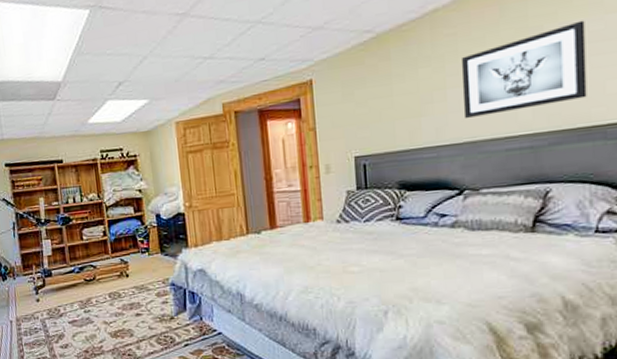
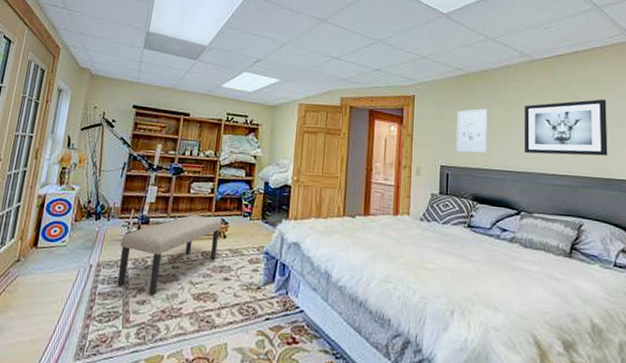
bench: none [31,259,124,339] -> present [117,215,221,295]
wall art: none [370,73,414,137] -> present [456,108,488,154]

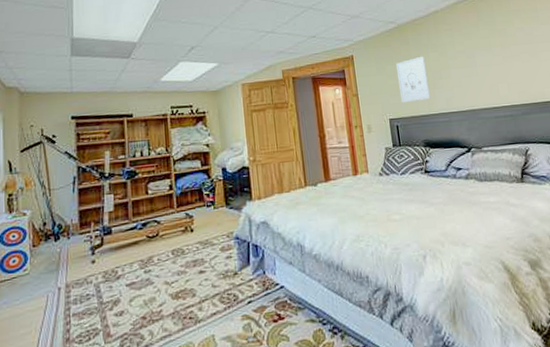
bench: present [117,215,221,295] -> none [86,214,187,304]
wall art: present [524,99,608,156] -> none [457,27,541,93]

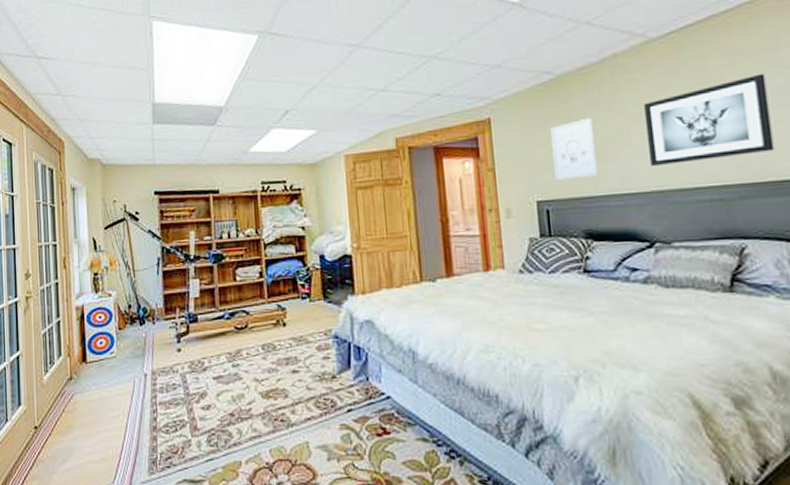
wall art: none [457,27,541,93] -> present [643,73,775,167]

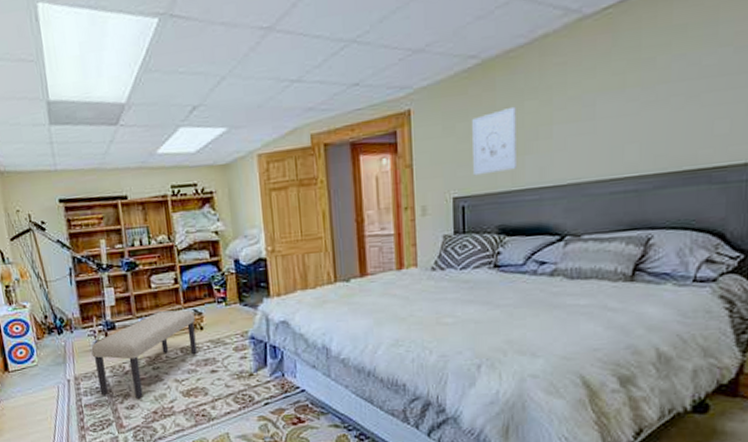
bench: none [171,304,279,398] -> present [91,310,197,399]
wall art: present [643,73,775,167] -> none [569,53,698,159]

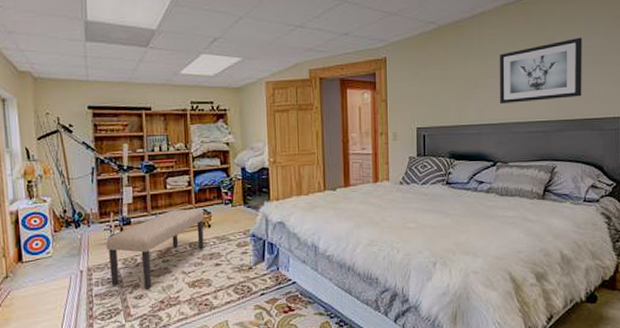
wall art: present [472,106,516,176] -> none [431,62,463,112]
wall art: none [569,53,698,159] -> present [499,37,582,105]

